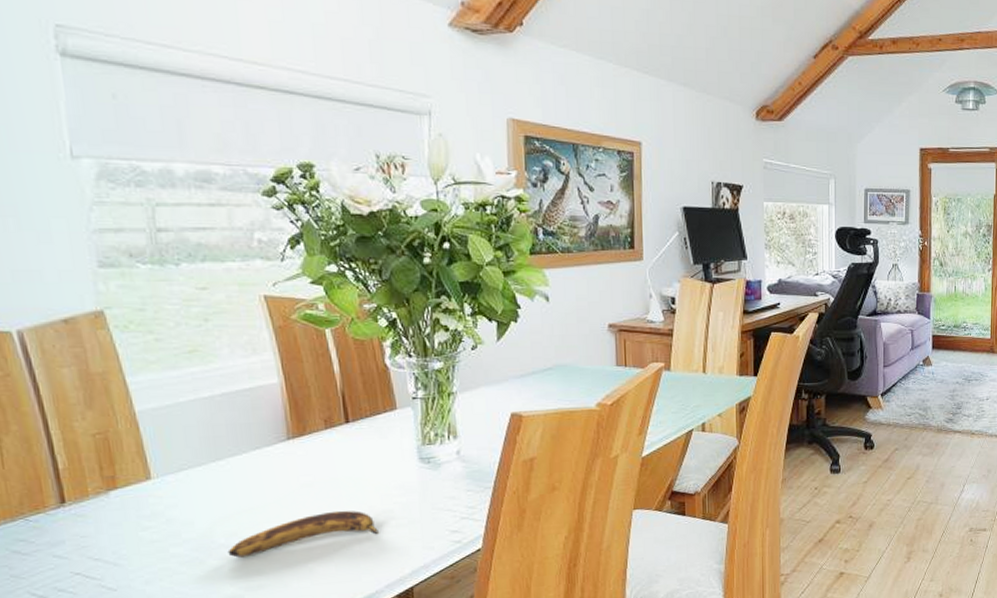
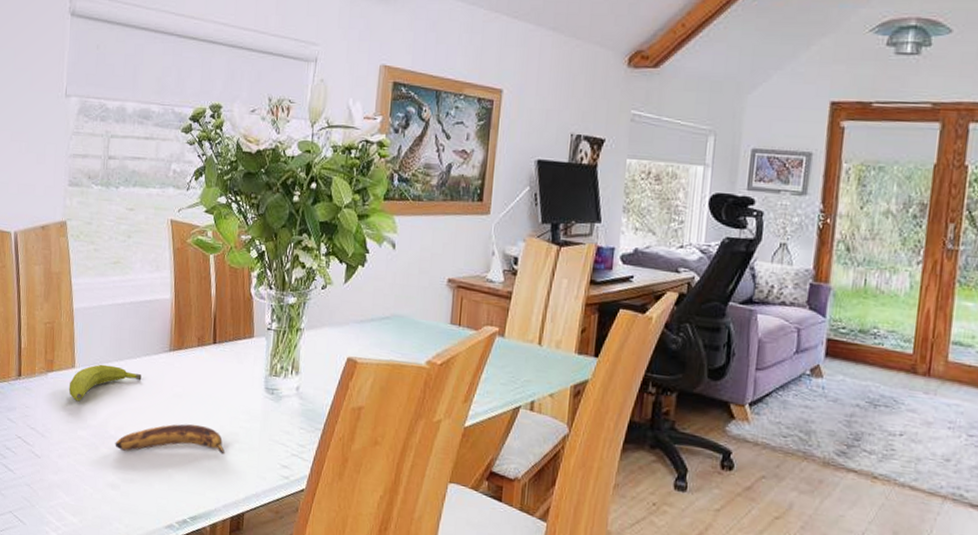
fruit: none [145,467,254,517] -> present [68,364,142,402]

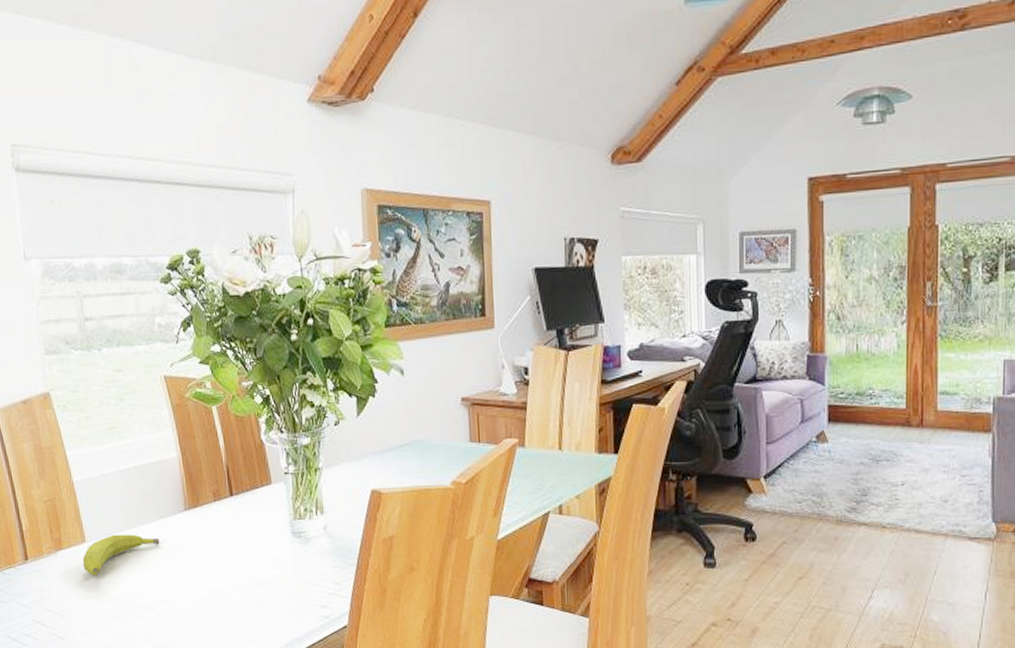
banana: present [115,424,224,455] -> none [142,579,259,618]

